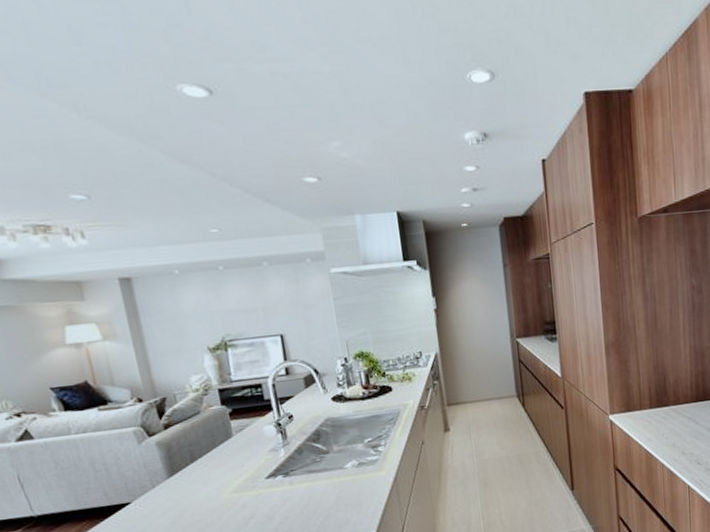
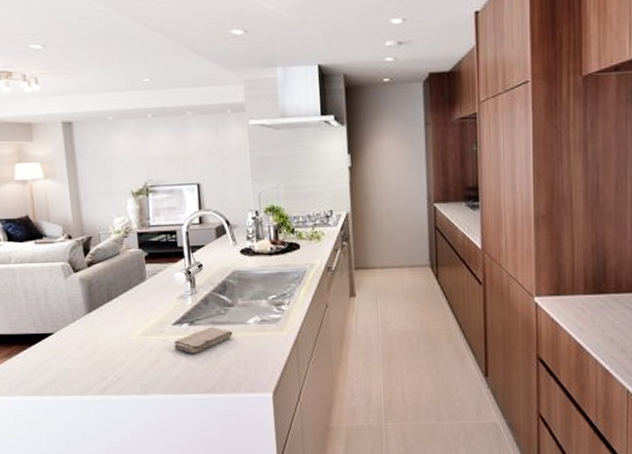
washcloth: none [268,475,331,505] -> present [174,326,233,353]

